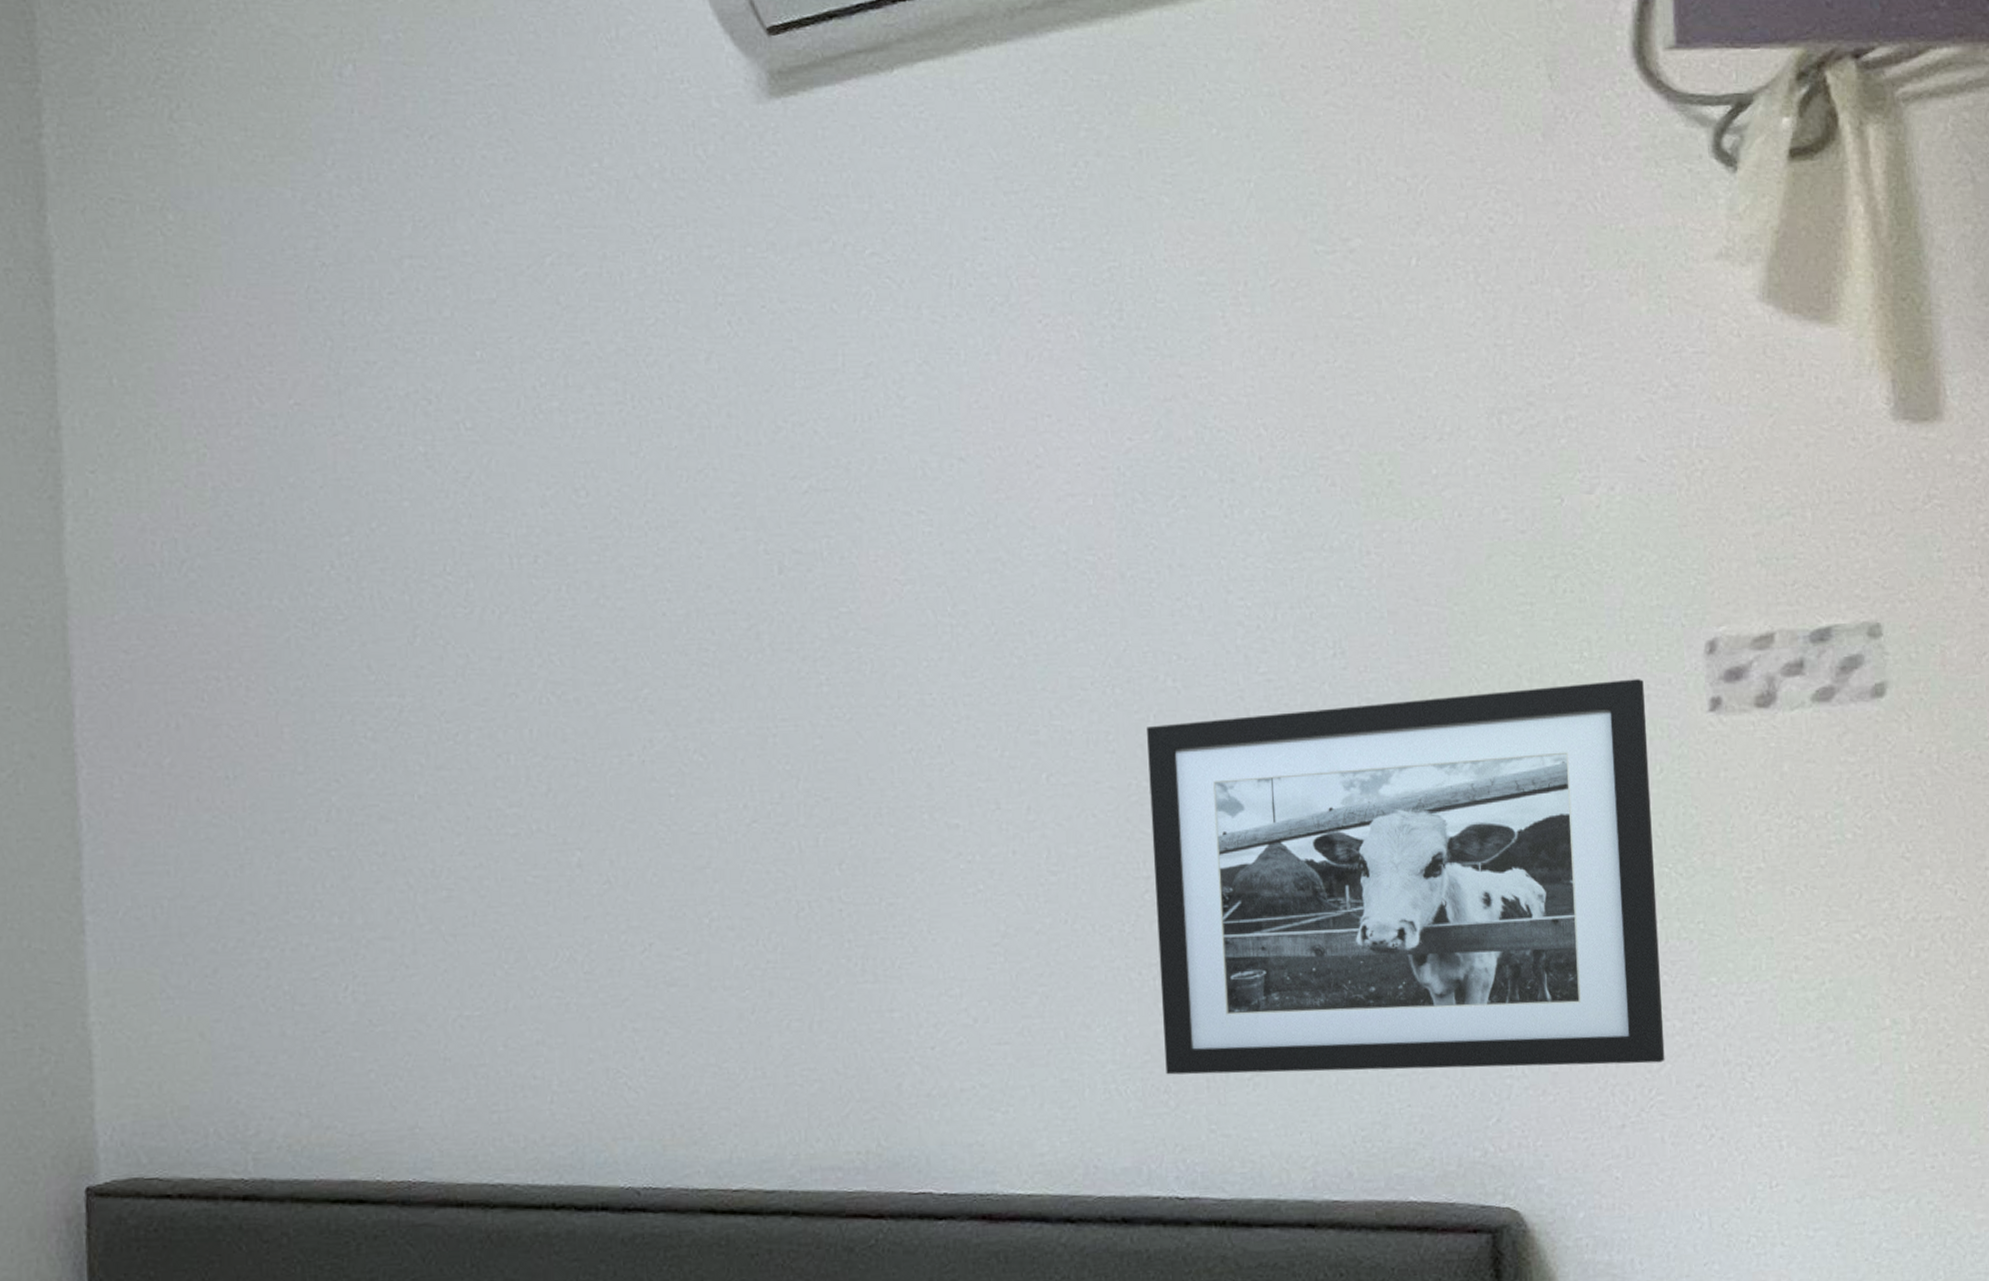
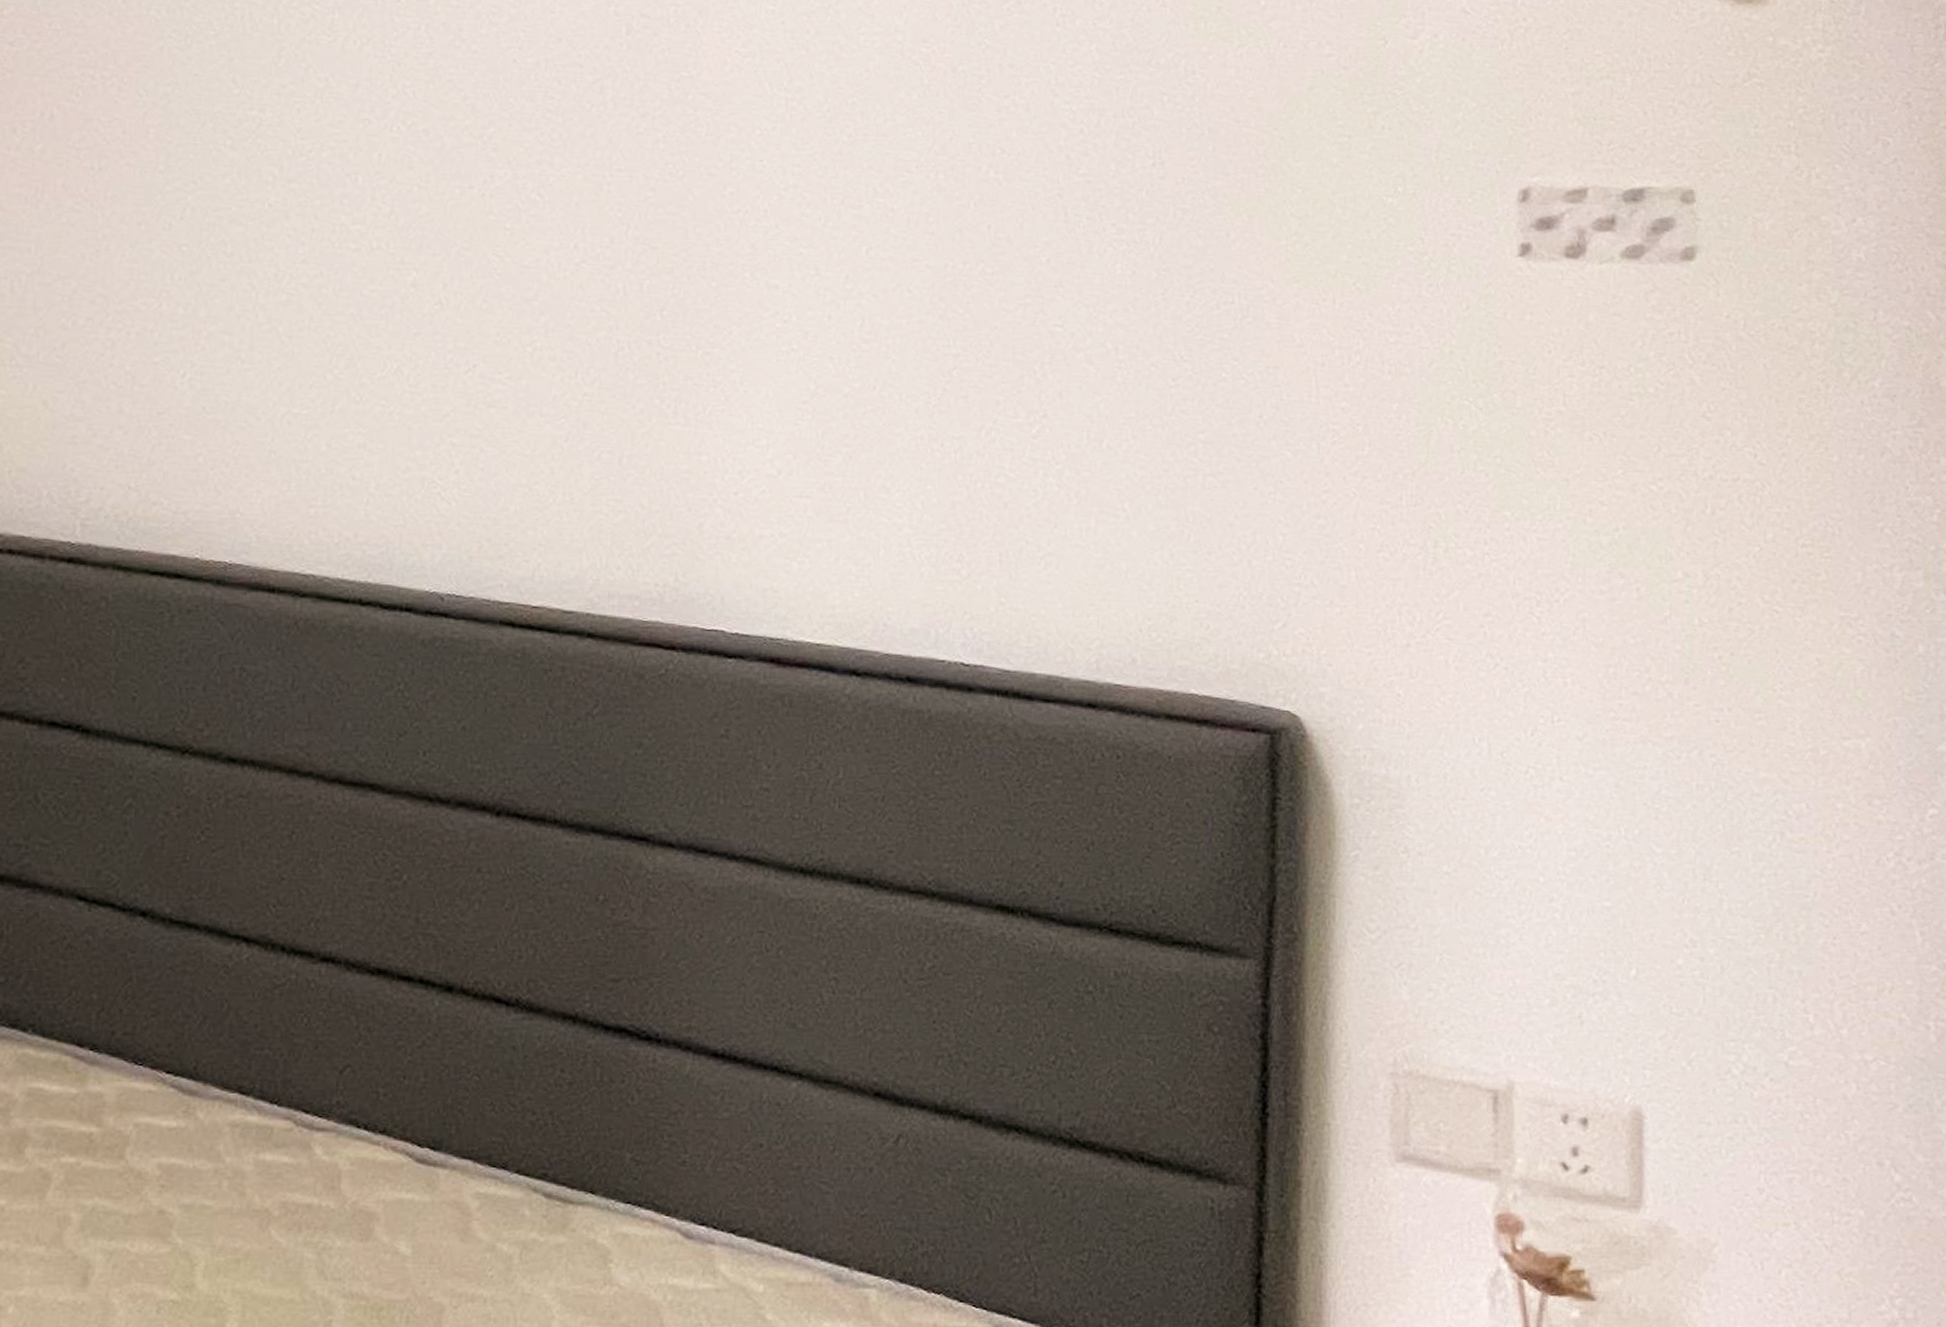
picture frame: present [1147,679,1665,1075] -> none [960,212,1456,588]

